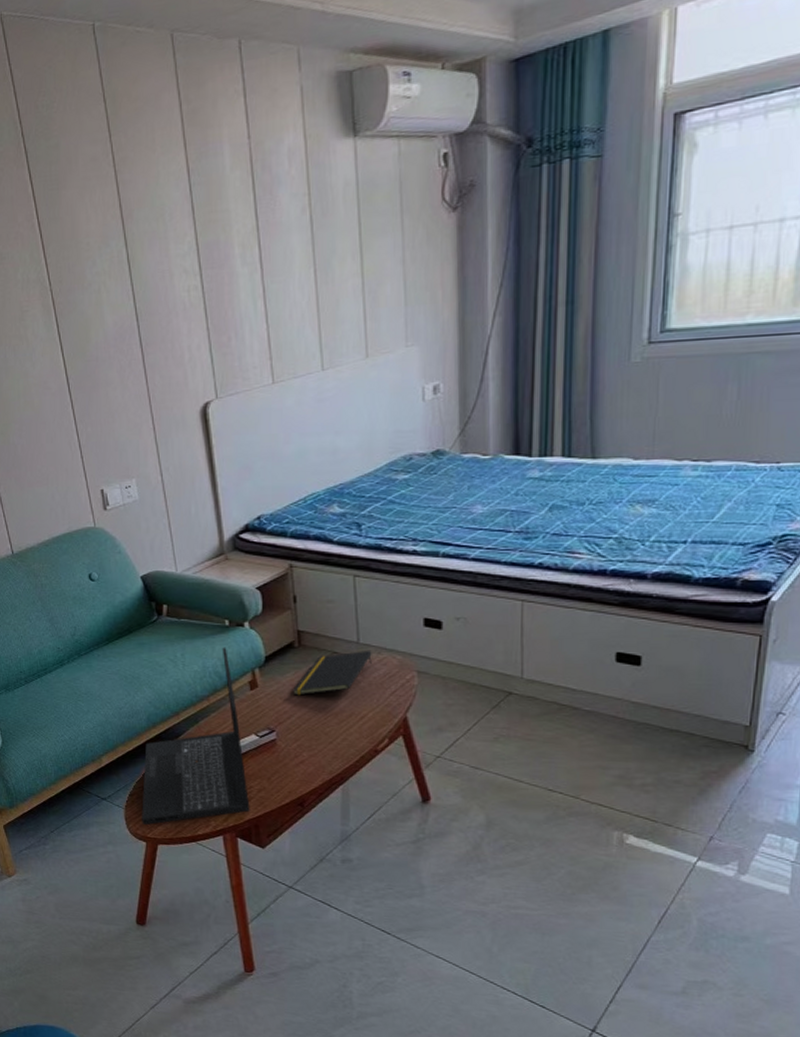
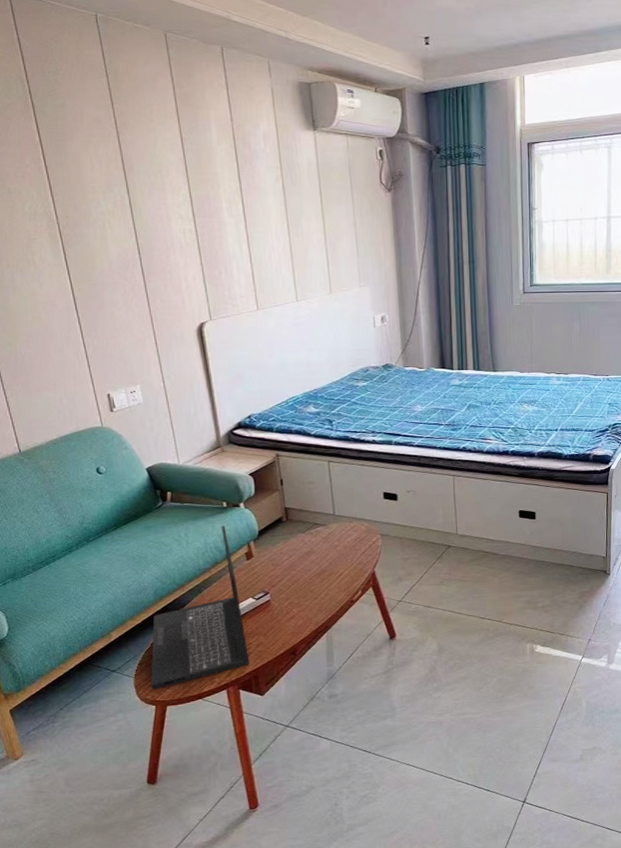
notepad: present [292,650,372,696] -> none [282,520,346,562]

